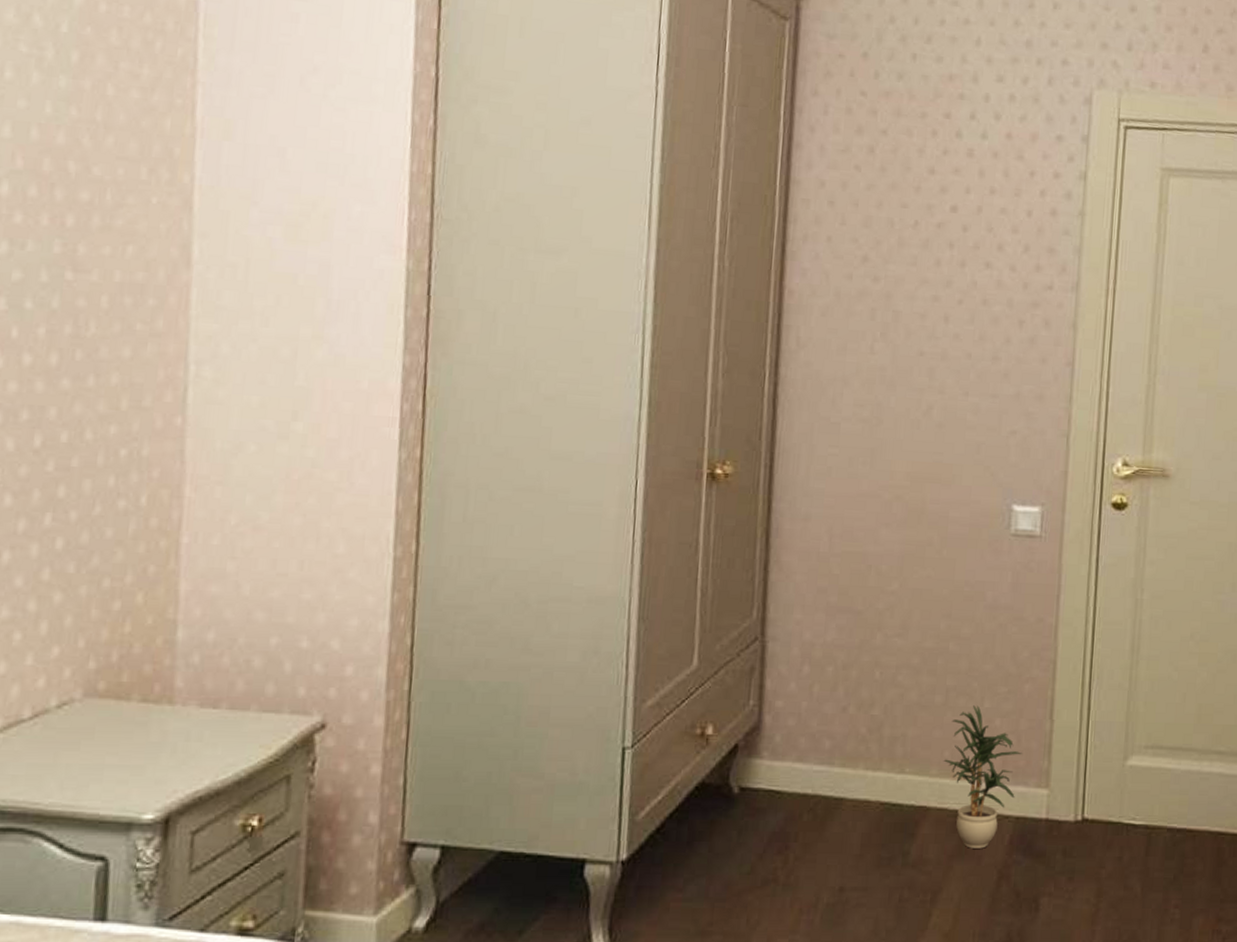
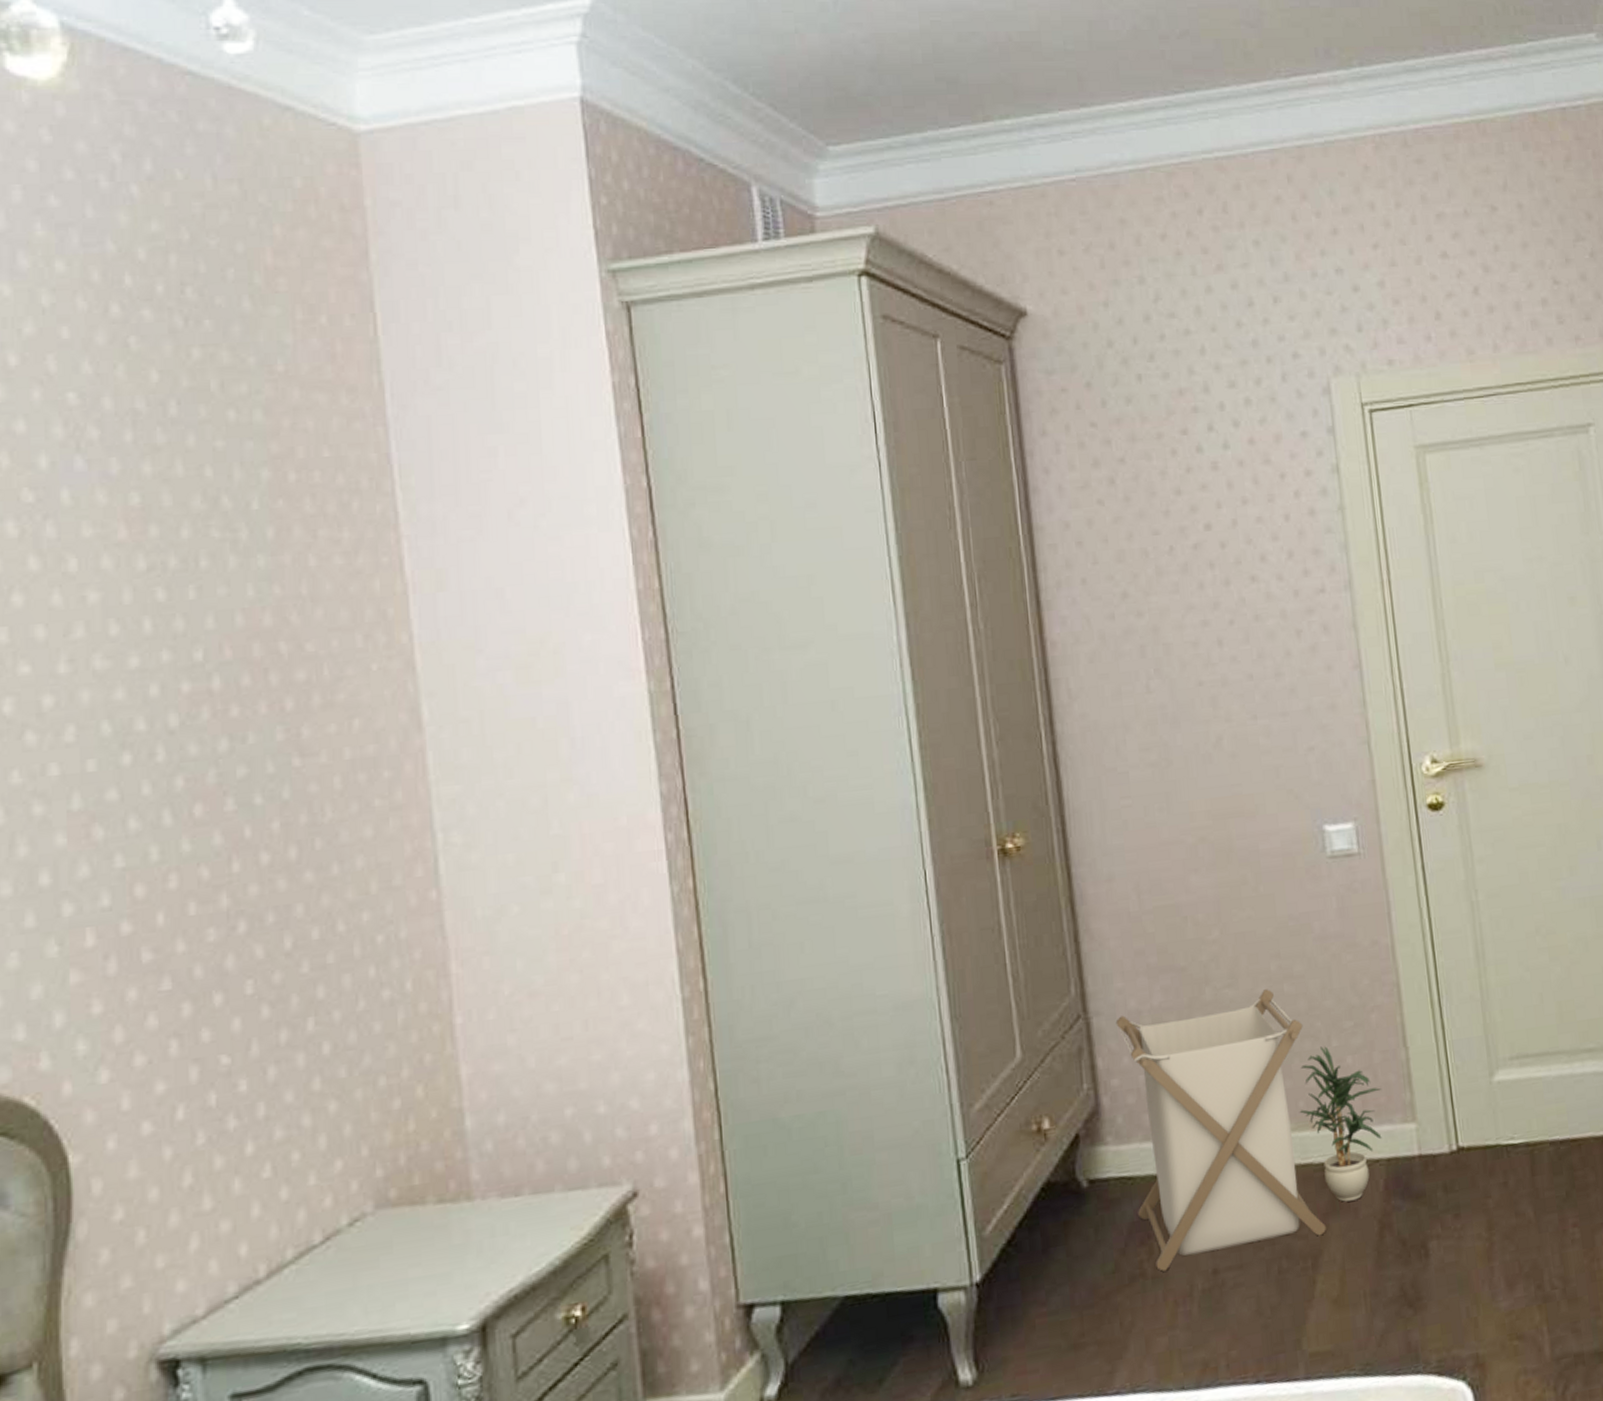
laundry basket: none [780,644,961,881] -> present [1115,989,1326,1272]

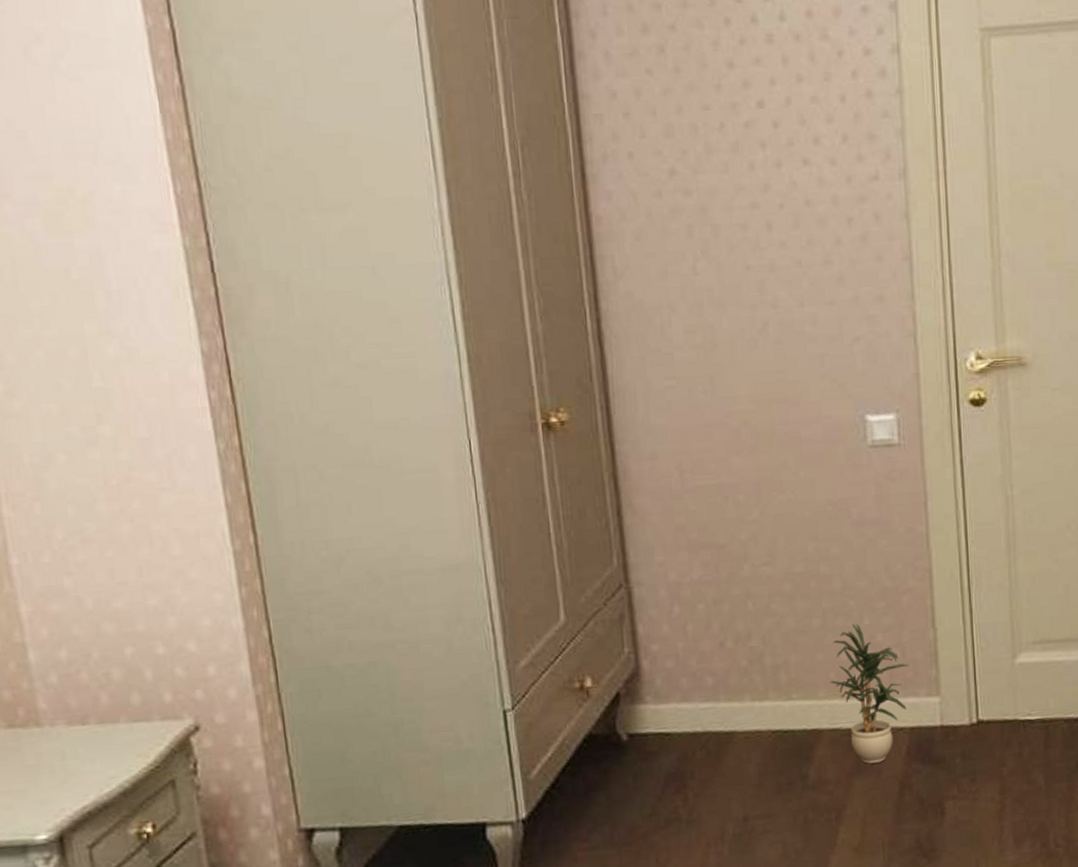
laundry basket: present [1115,989,1326,1272] -> none [656,568,850,817]

